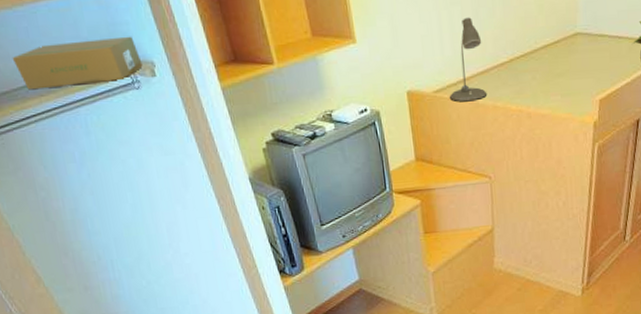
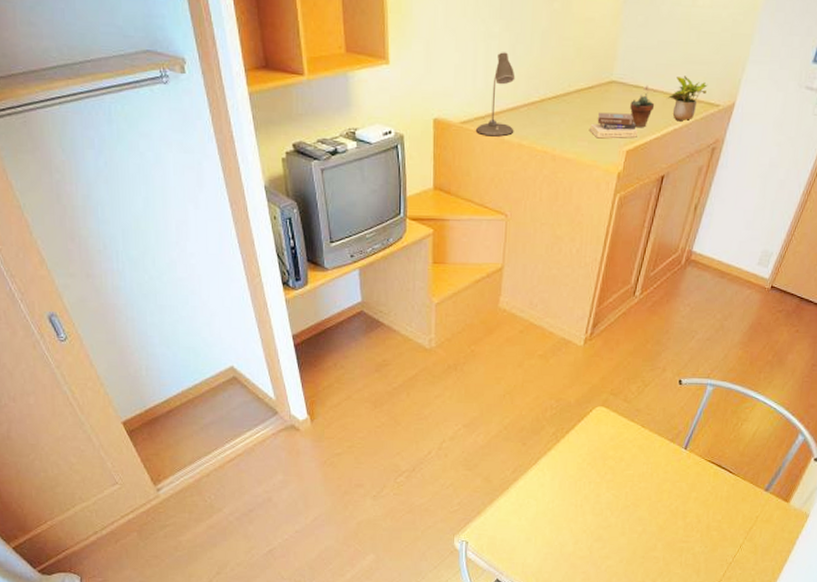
box: present [12,36,143,90] -> none [45,28,173,73]
books: none [561,63,608,91] -> present [590,112,638,139]
succulent plant: none [597,33,622,76] -> present [630,85,655,128]

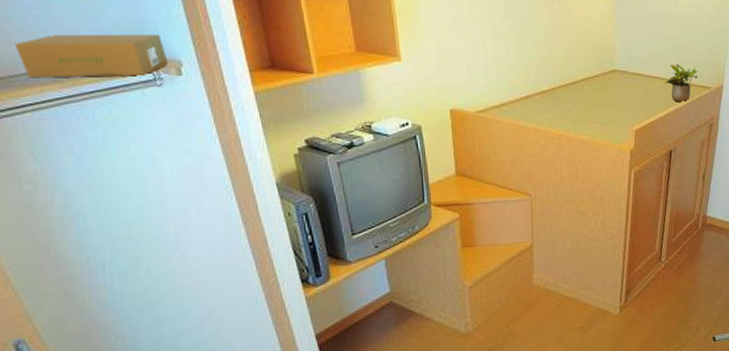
box: none [45,28,173,73] -> present [14,34,168,78]
desk lamp: present [476,52,515,137] -> none [493,47,529,123]
books: present [590,112,638,139] -> none [599,97,643,121]
succulent plant: present [630,85,655,128] -> none [633,73,655,110]

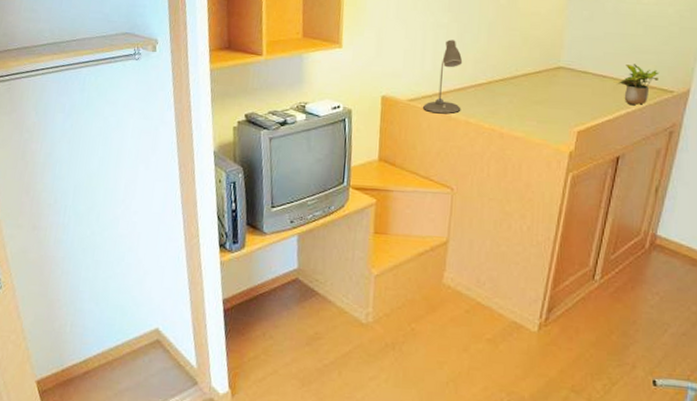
box: present [14,34,168,78] -> none [41,14,148,51]
desk lamp: none [493,47,529,123] -> present [423,39,463,115]

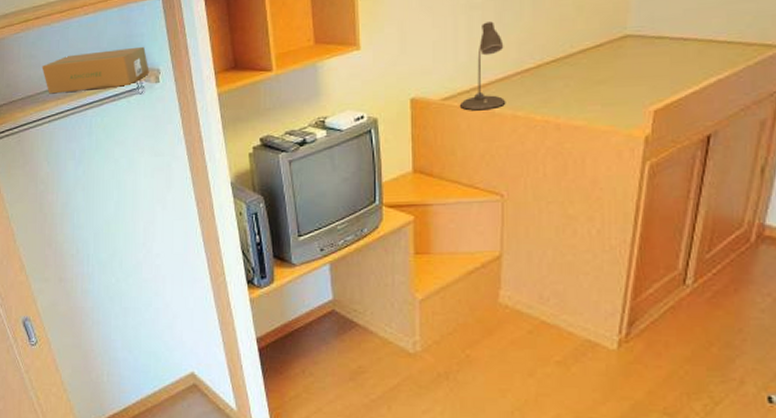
box: none [41,14,148,51] -> present [42,46,149,94]
potted plant: present [617,64,660,105] -> none [703,18,760,69]

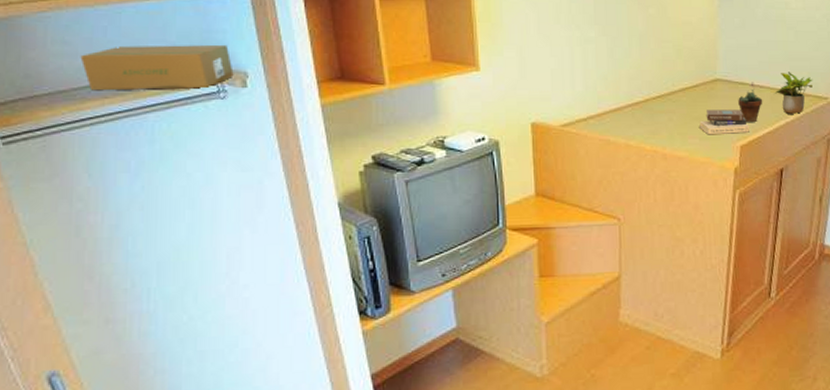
desk lamp: present [460,21,505,111] -> none [579,55,619,138]
books: none [602,68,667,100] -> present [699,109,749,135]
succulent plant: none [654,34,687,83] -> present [738,82,763,123]
potted plant: none [703,18,760,69] -> present [774,72,813,114]

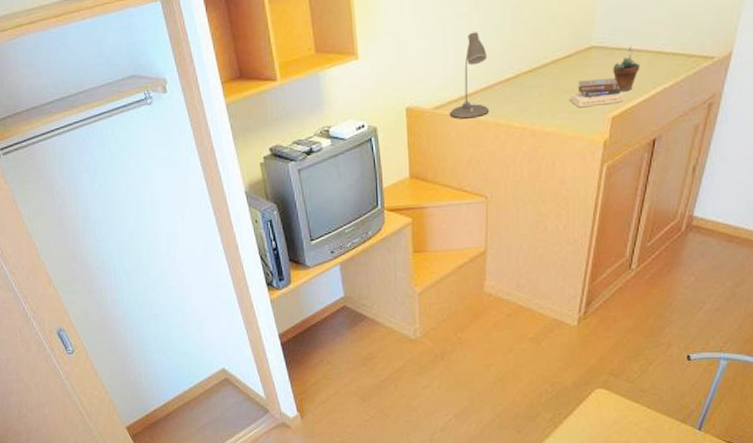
box: present [80,44,234,91] -> none [43,54,156,105]
desk lamp: none [579,55,619,138] -> present [450,32,488,119]
potted plant: present [774,72,813,114] -> none [654,31,700,79]

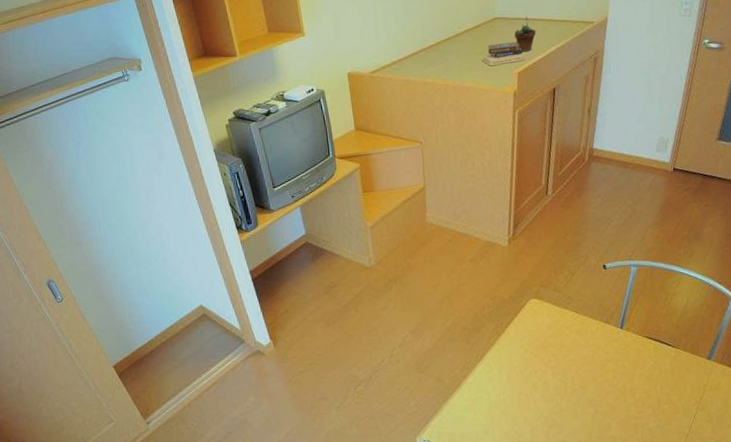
desk lamp: present [450,32,488,119] -> none [385,10,417,81]

